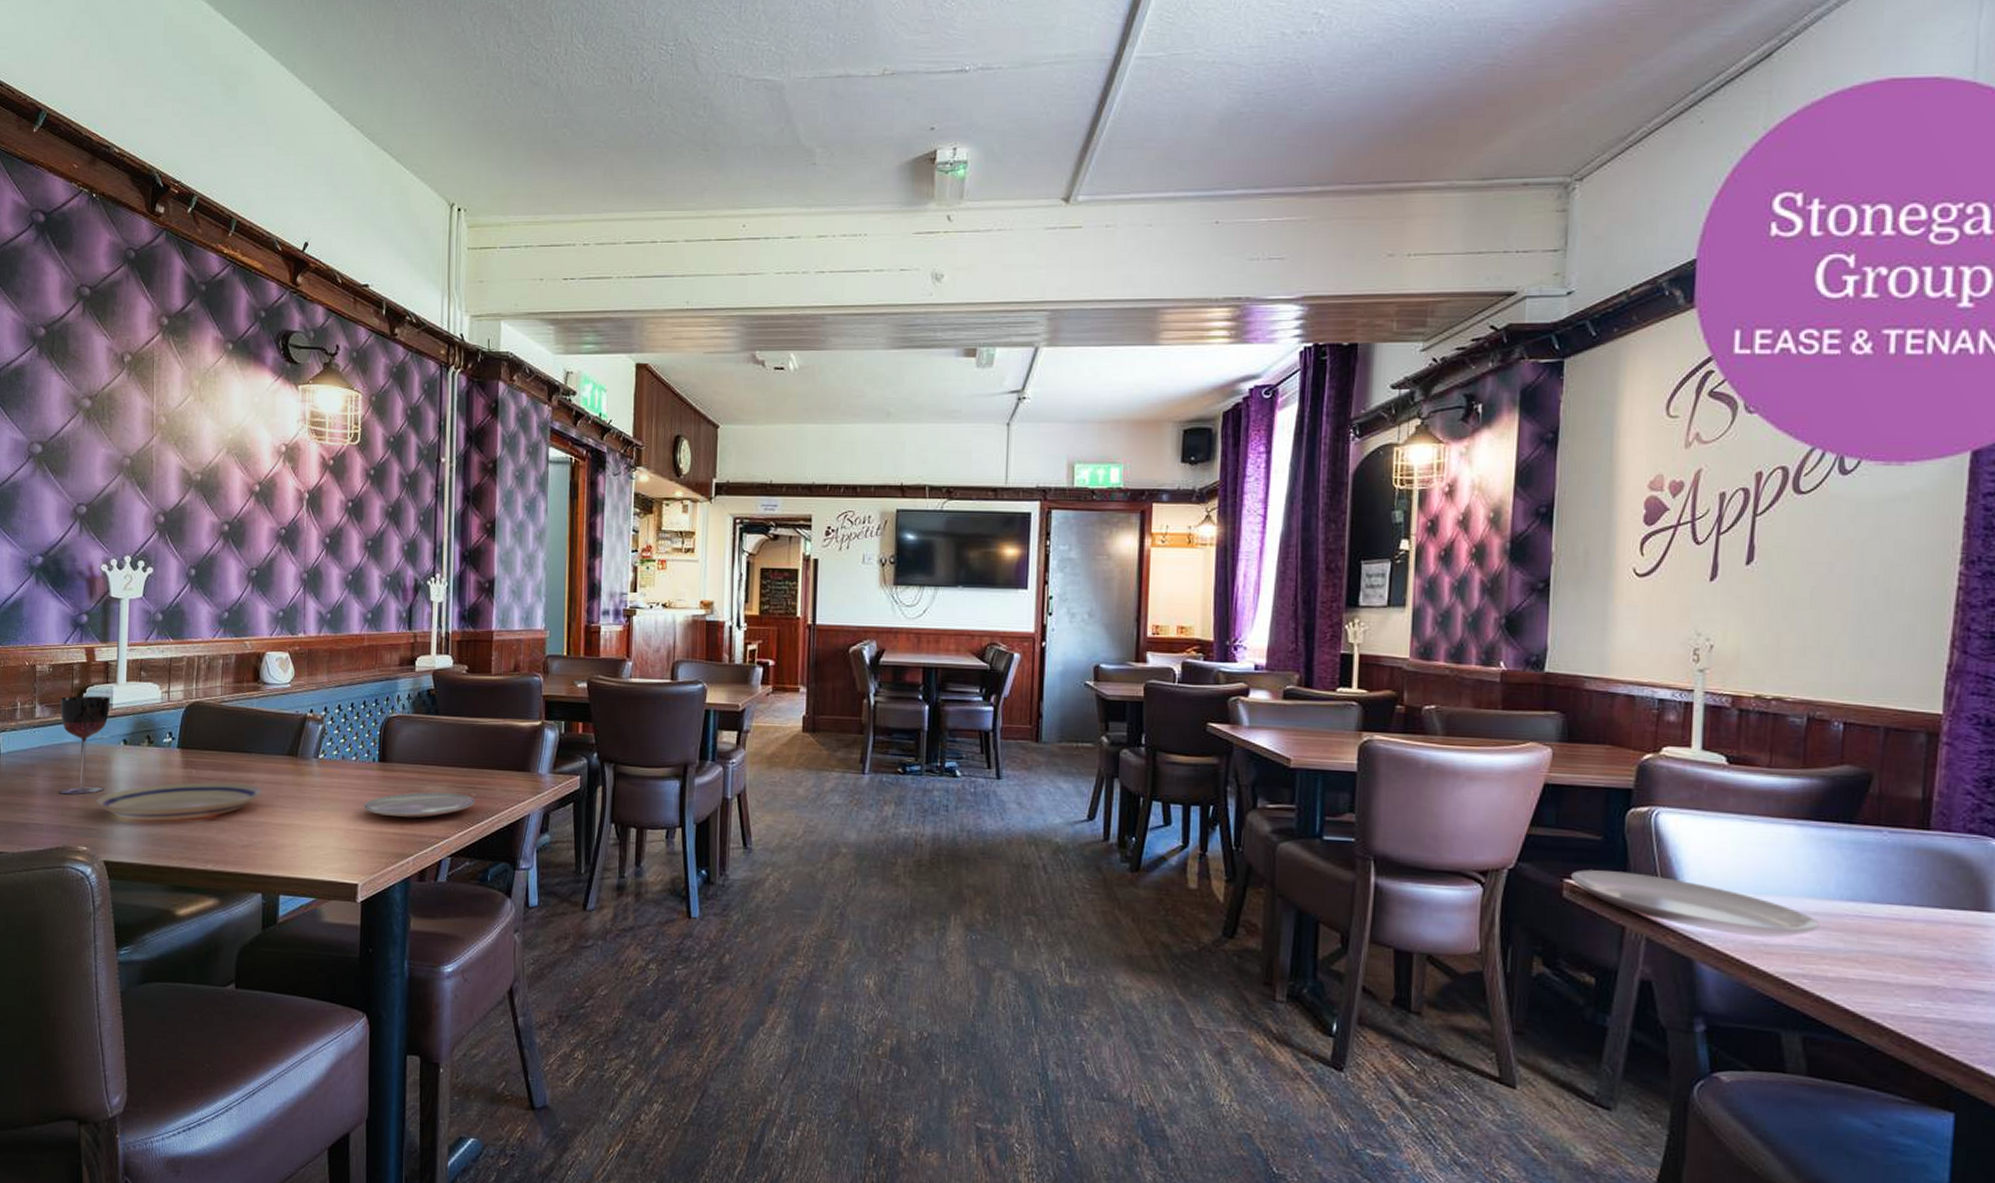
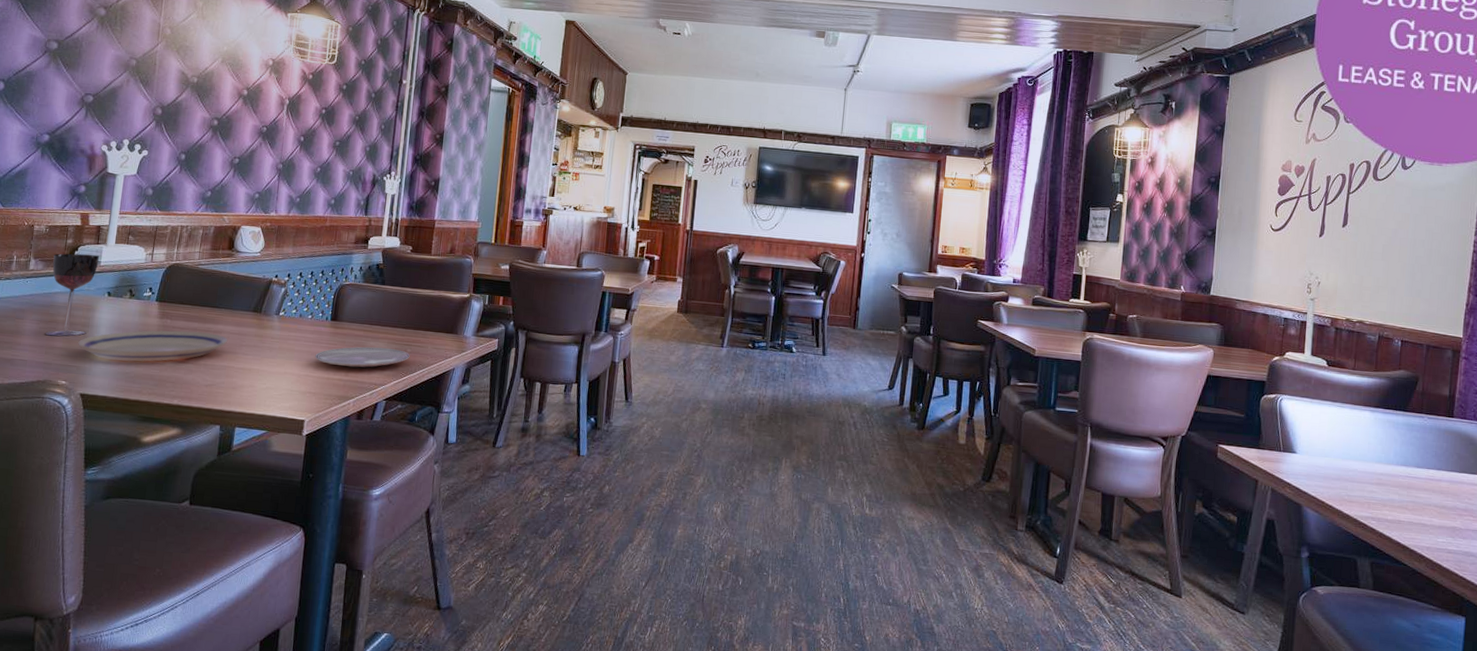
plate: present [1570,870,1820,938] -> none [1223,438,1383,491]

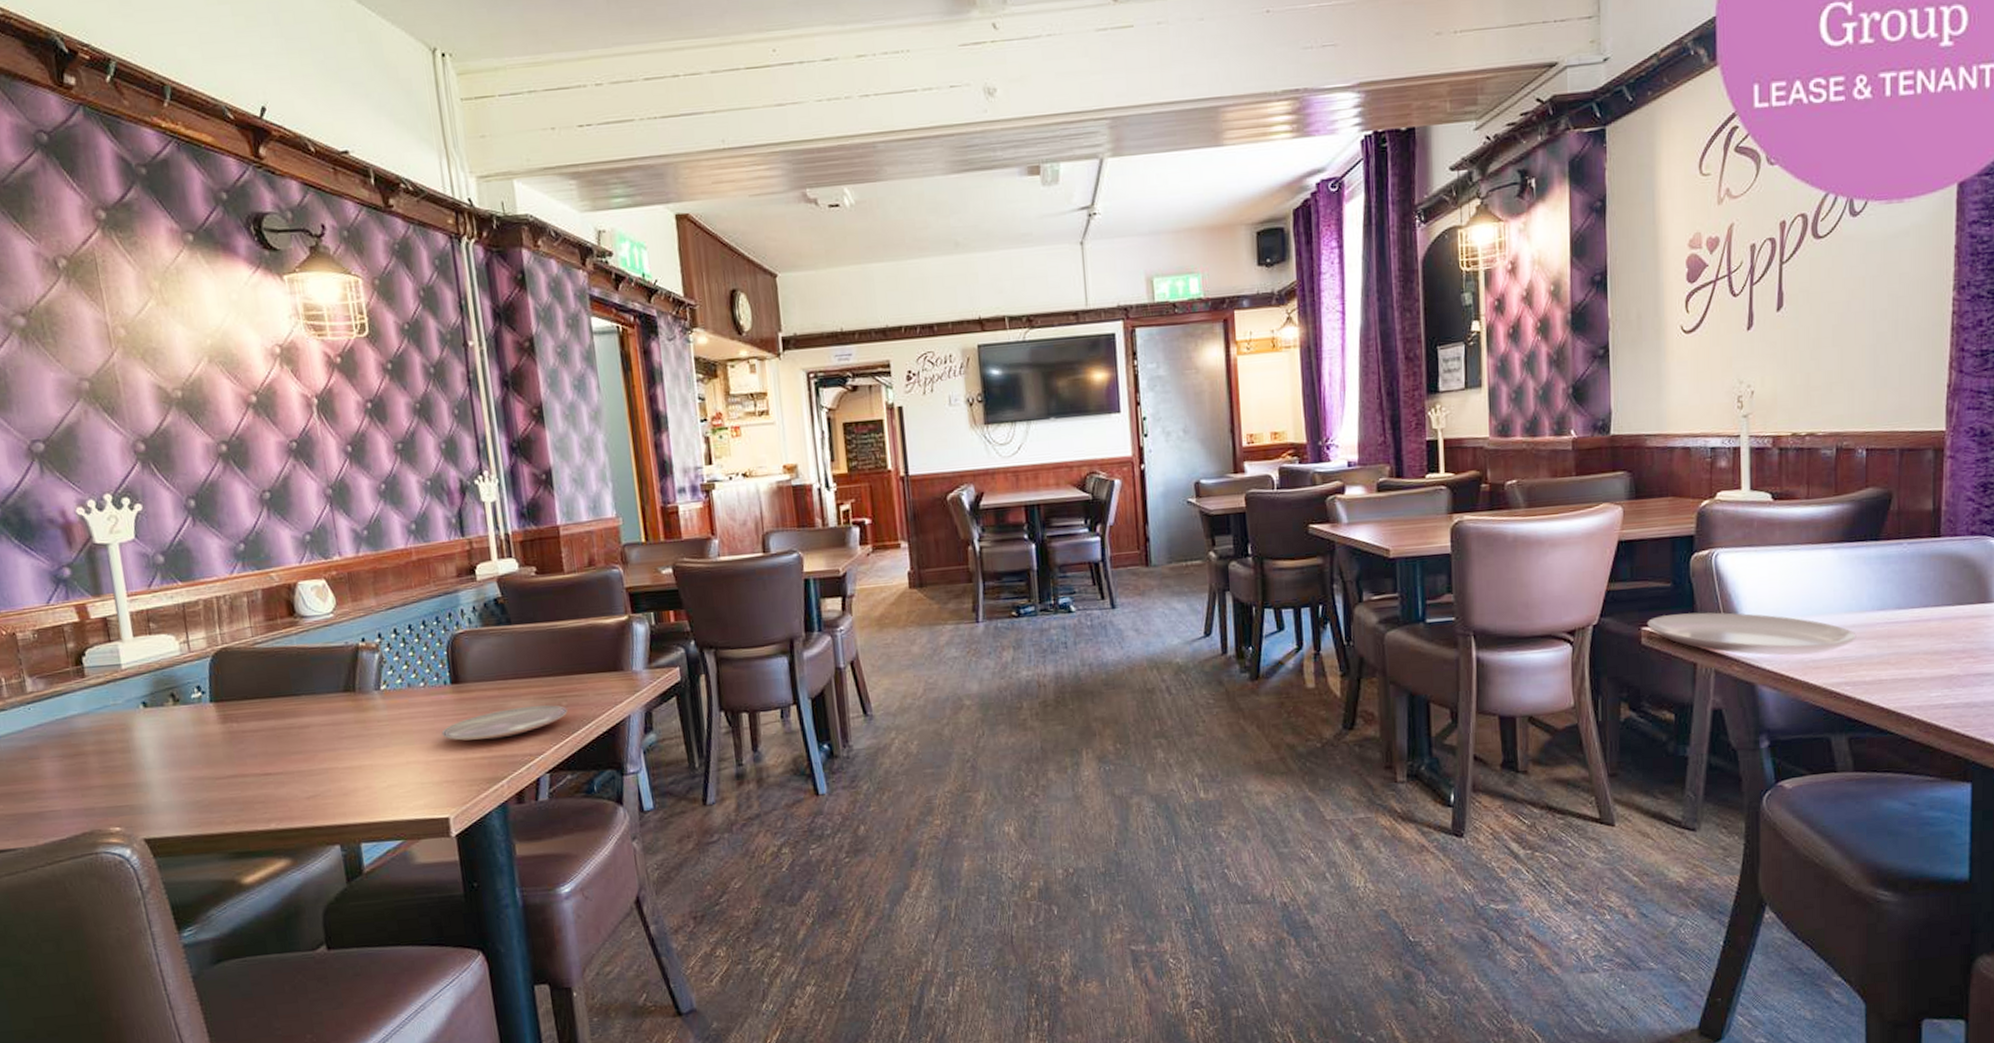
wineglass: present [45,253,99,337] -> none [54,656,130,774]
plate: present [78,330,228,362] -> none [122,729,321,790]
plate: none [1223,438,1383,491] -> present [1647,612,1857,656]

